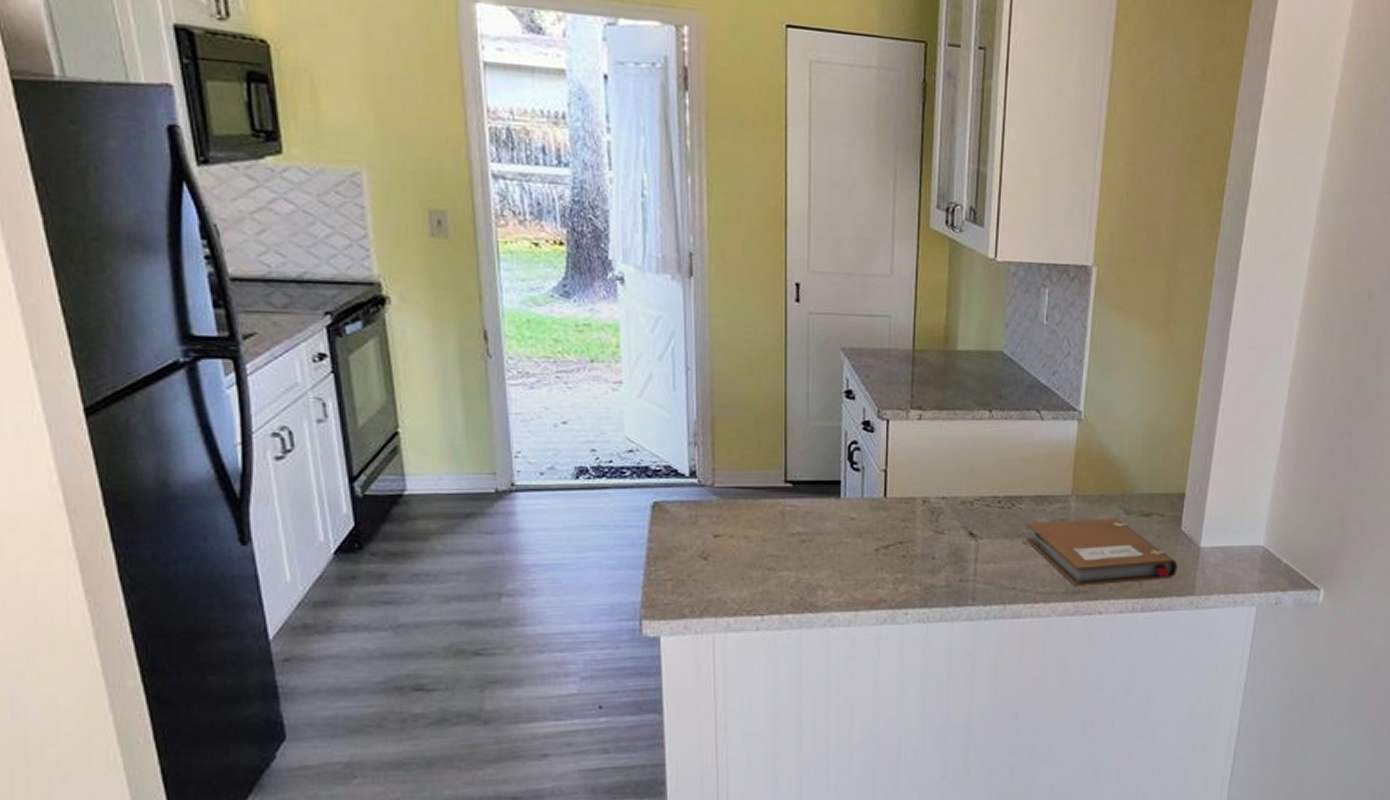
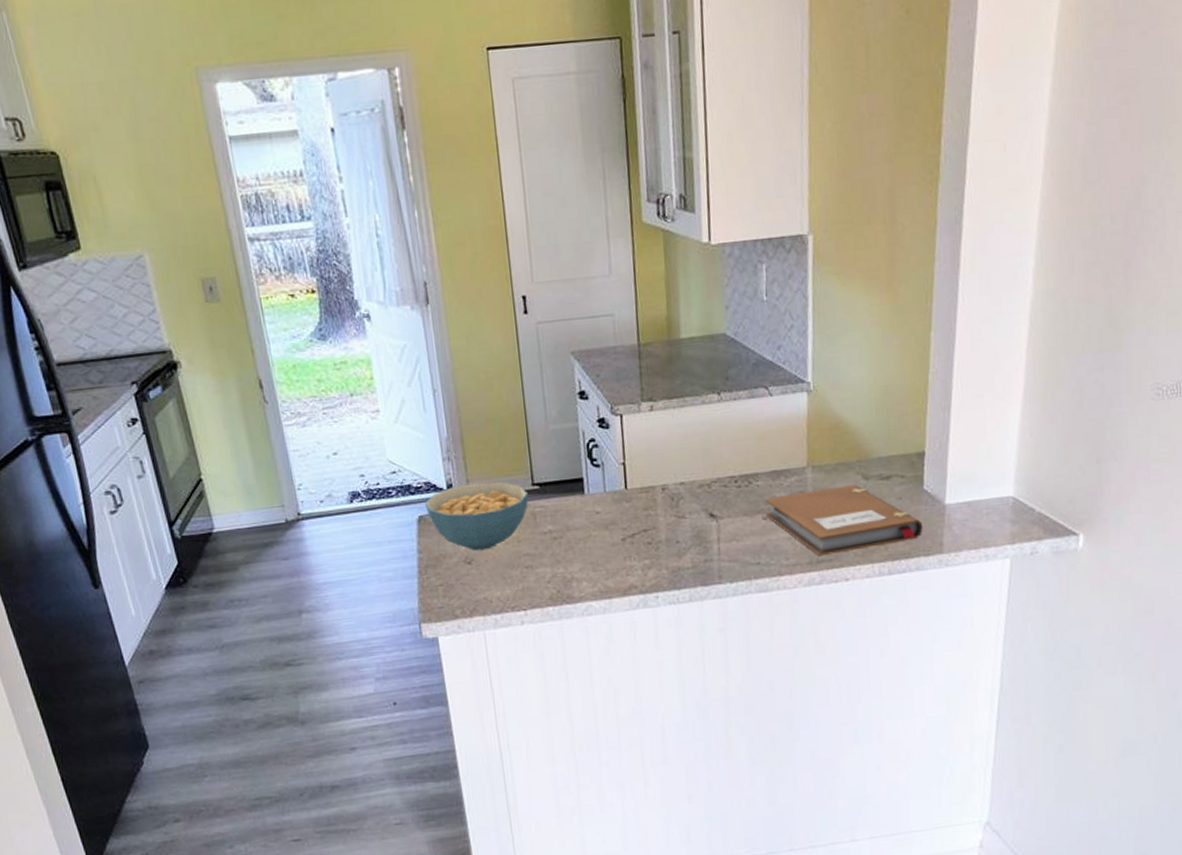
cereal bowl: none [663,473,778,546] -> present [425,482,528,551]

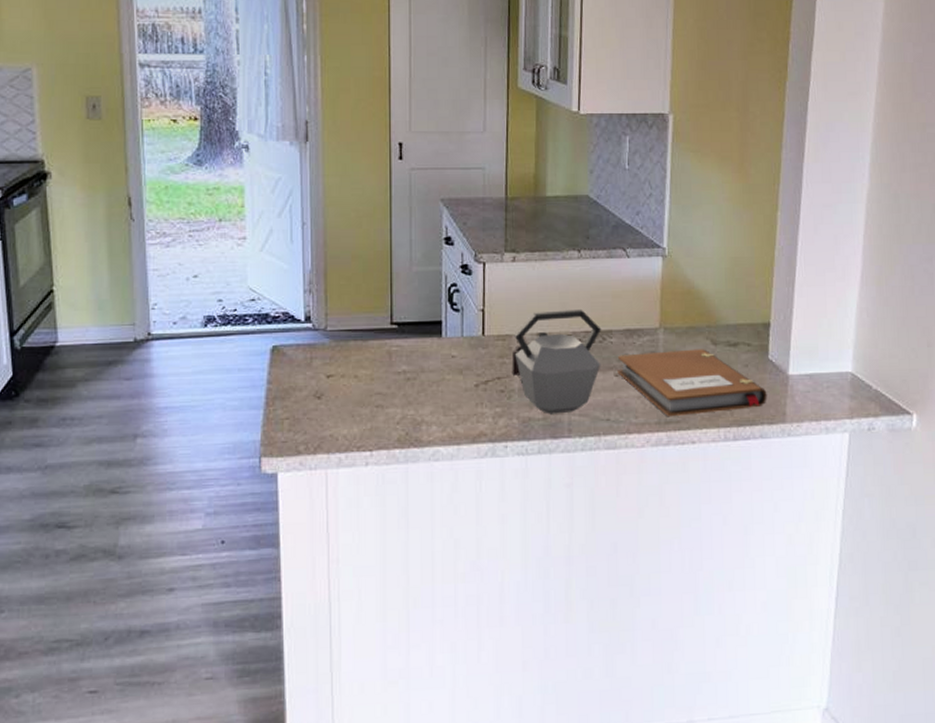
cereal bowl: present [425,482,528,551] -> none [281,317,385,386]
kettle: none [656,453,749,563] -> present [511,309,602,414]

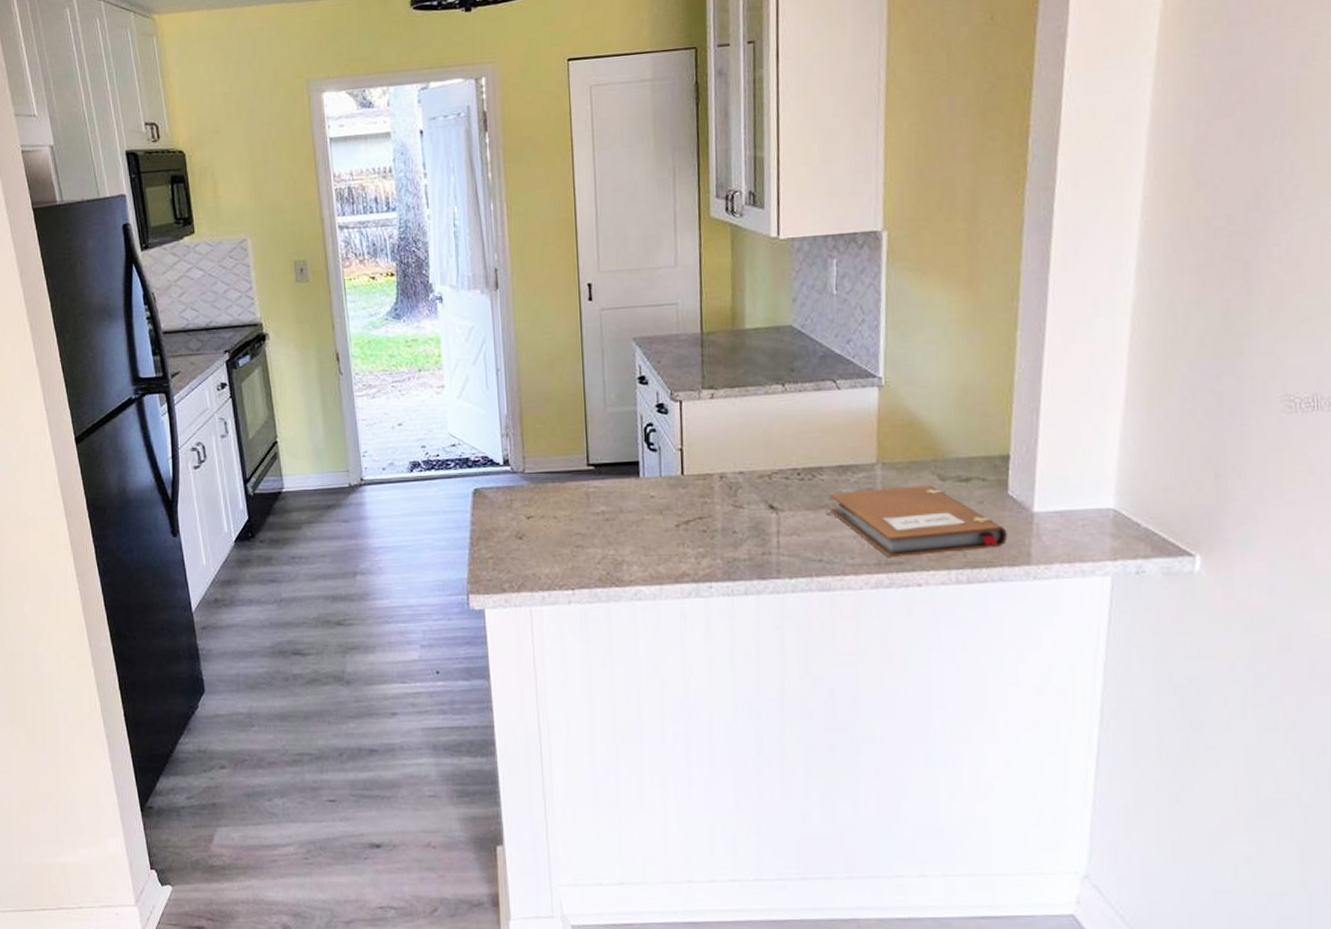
kettle: present [511,309,602,414] -> none [713,445,811,555]

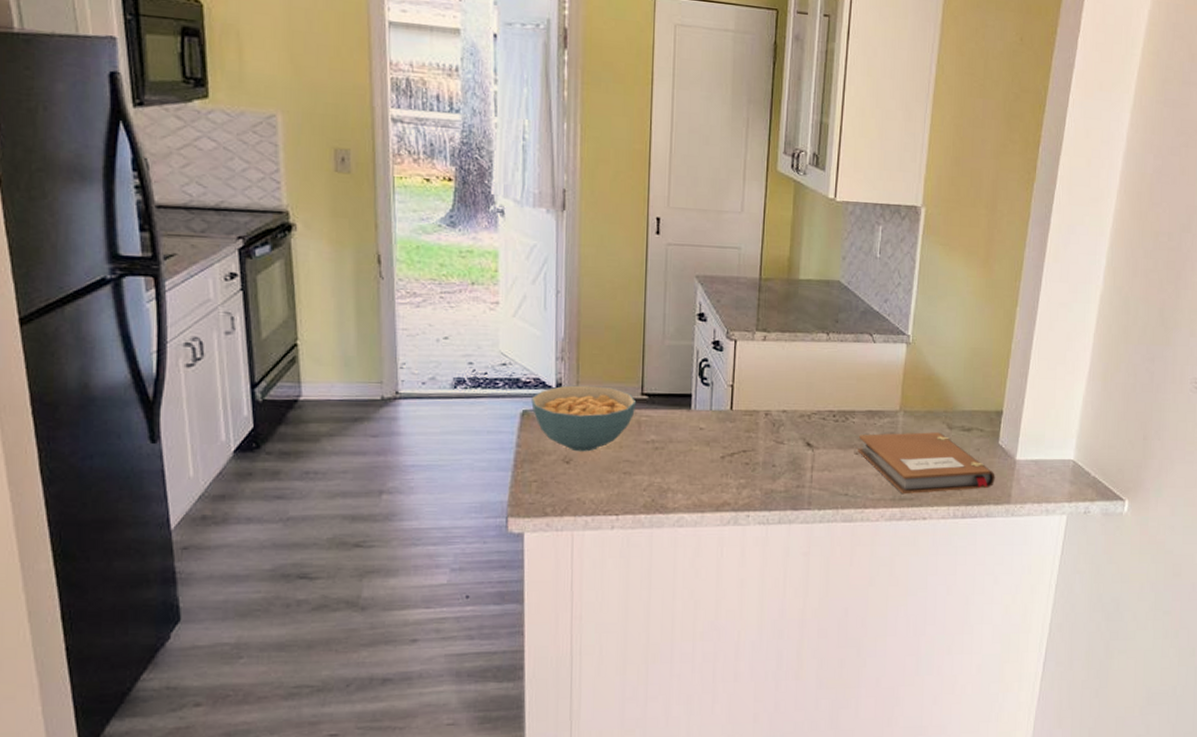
cereal bowl: none [481,460,583,527] -> present [531,385,636,452]

